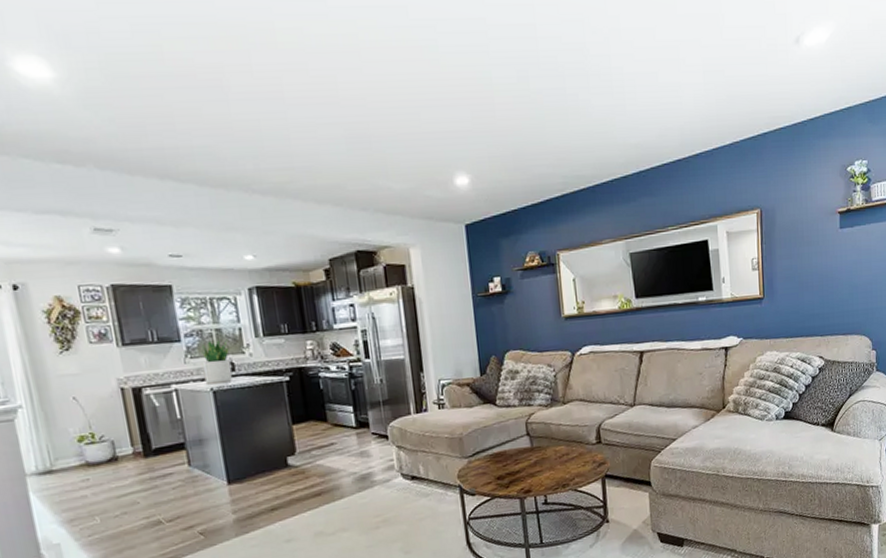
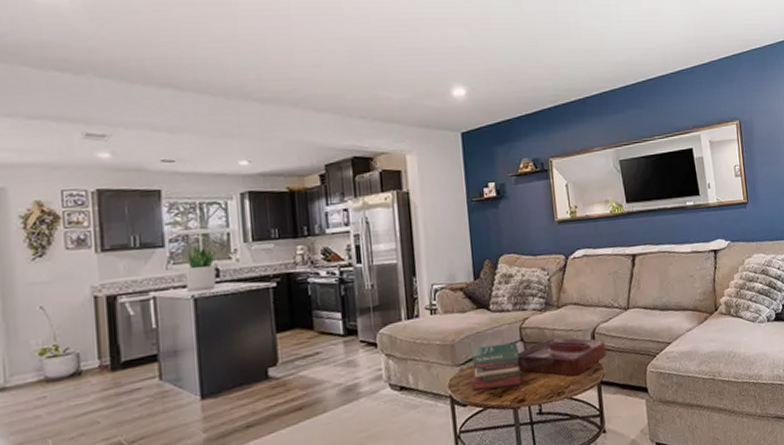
books: none [479,436,528,482] -> present [471,342,522,391]
decorative tray: none [523,432,611,470] -> present [517,337,607,377]

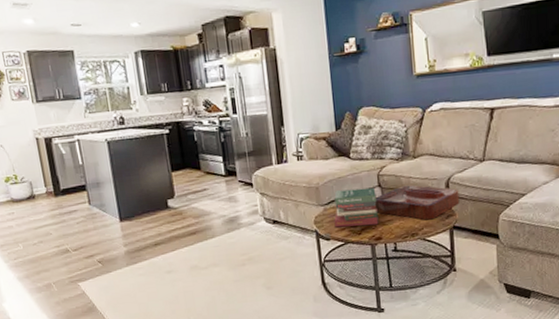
planter: present [185,244,217,293] -> none [98,97,123,137]

